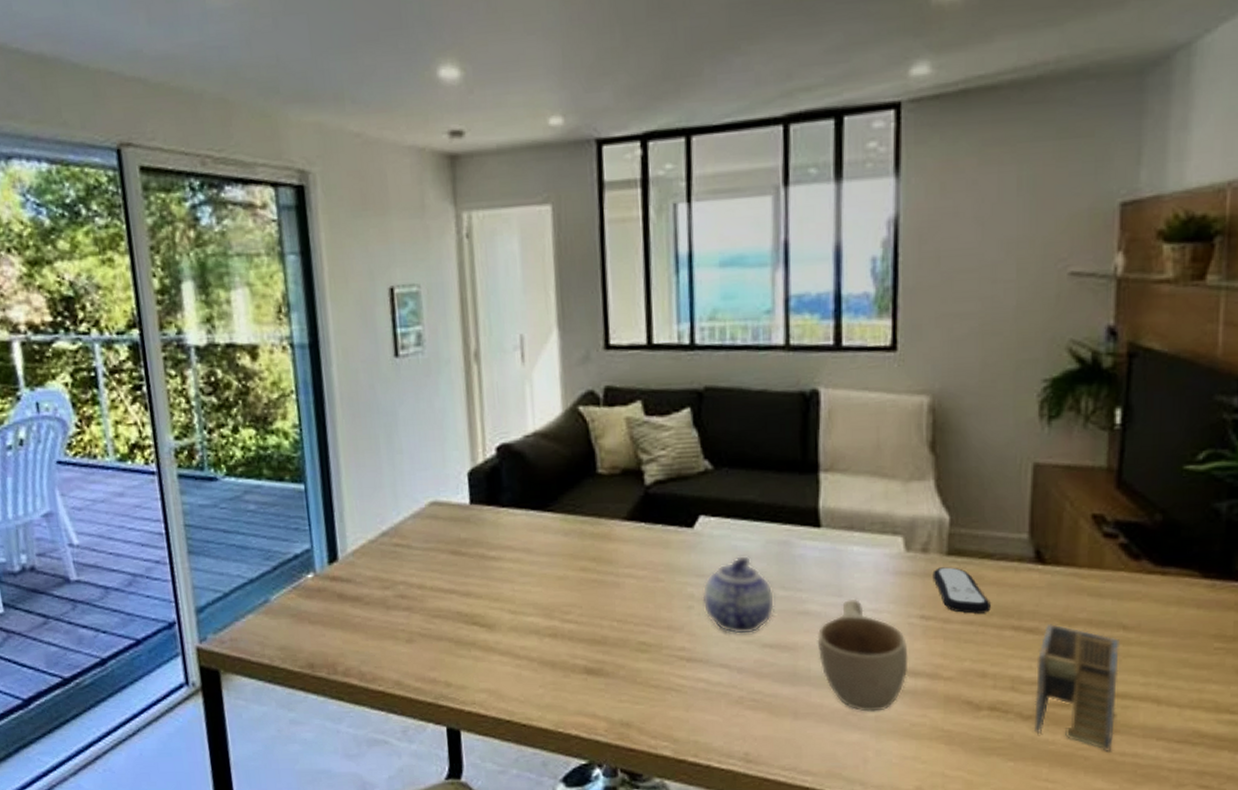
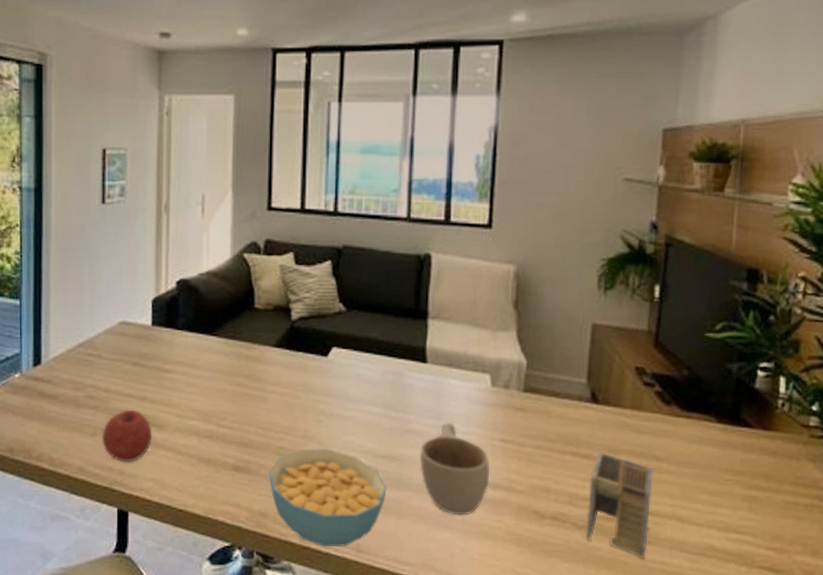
fruit: none [420,608,482,672] -> present [101,409,152,463]
cereal bowl: none [629,641,779,759] -> present [269,449,387,547]
teapot: present [702,555,775,635] -> none [331,381,388,446]
remote control: present [932,567,991,614] -> none [512,401,556,440]

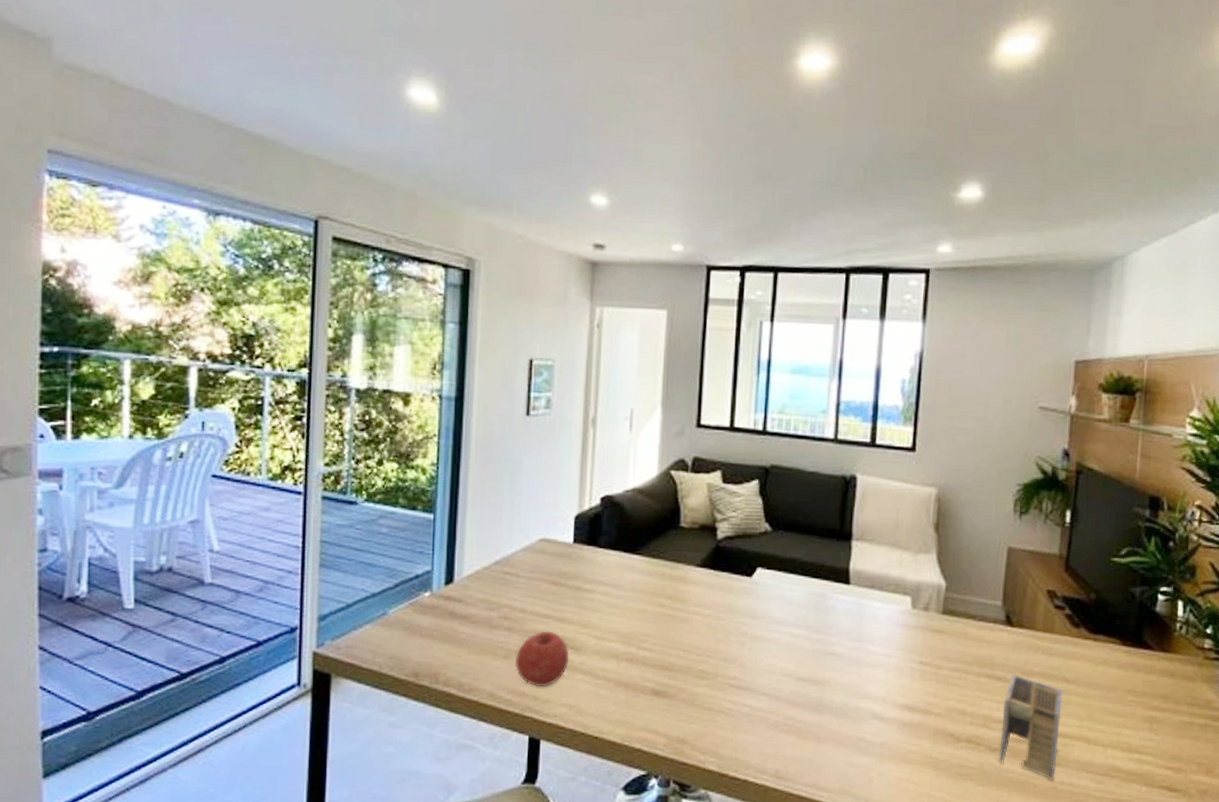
cereal bowl: present [269,449,387,547] -> none [688,672,807,774]
cup: present [419,422,490,515] -> none [840,644,909,739]

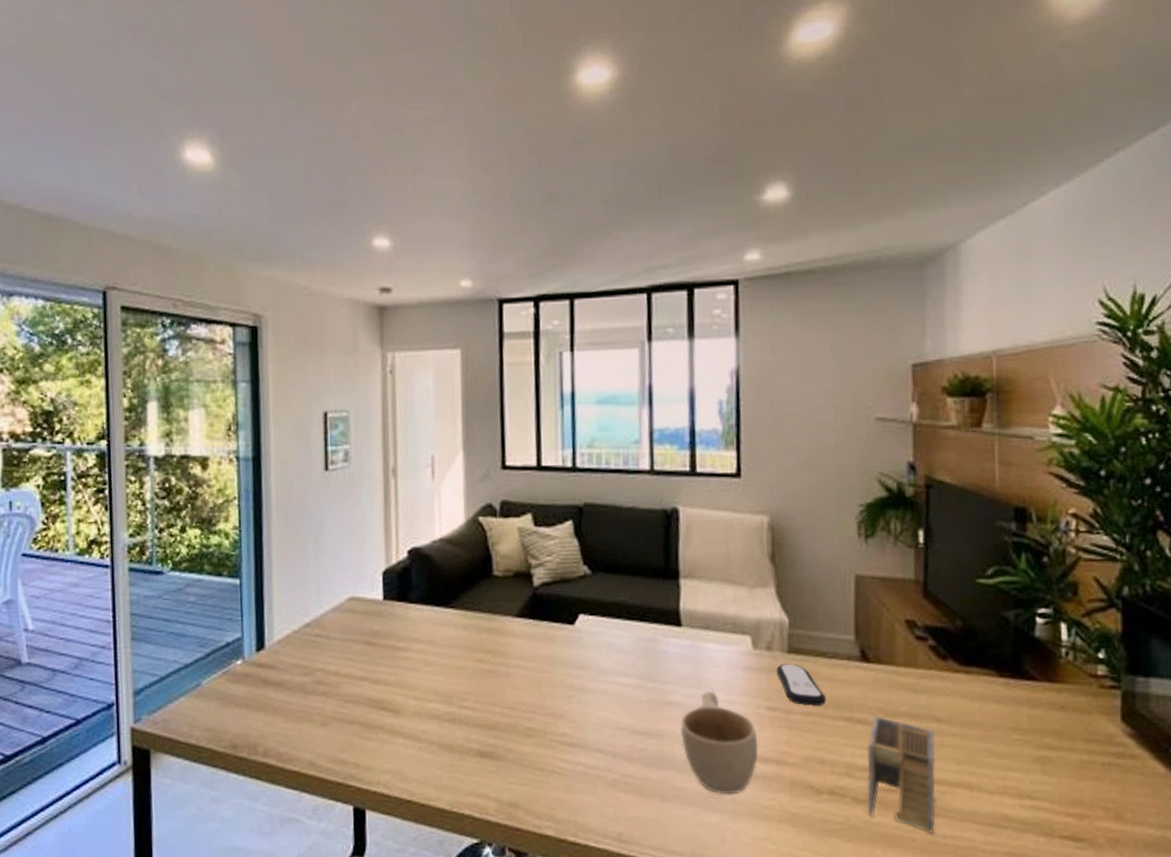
fruit: present [514,631,570,687] -> none [333,694,389,754]
cup: none [840,644,909,739] -> present [680,690,759,795]
remote control: none [930,623,972,663] -> present [776,664,826,706]

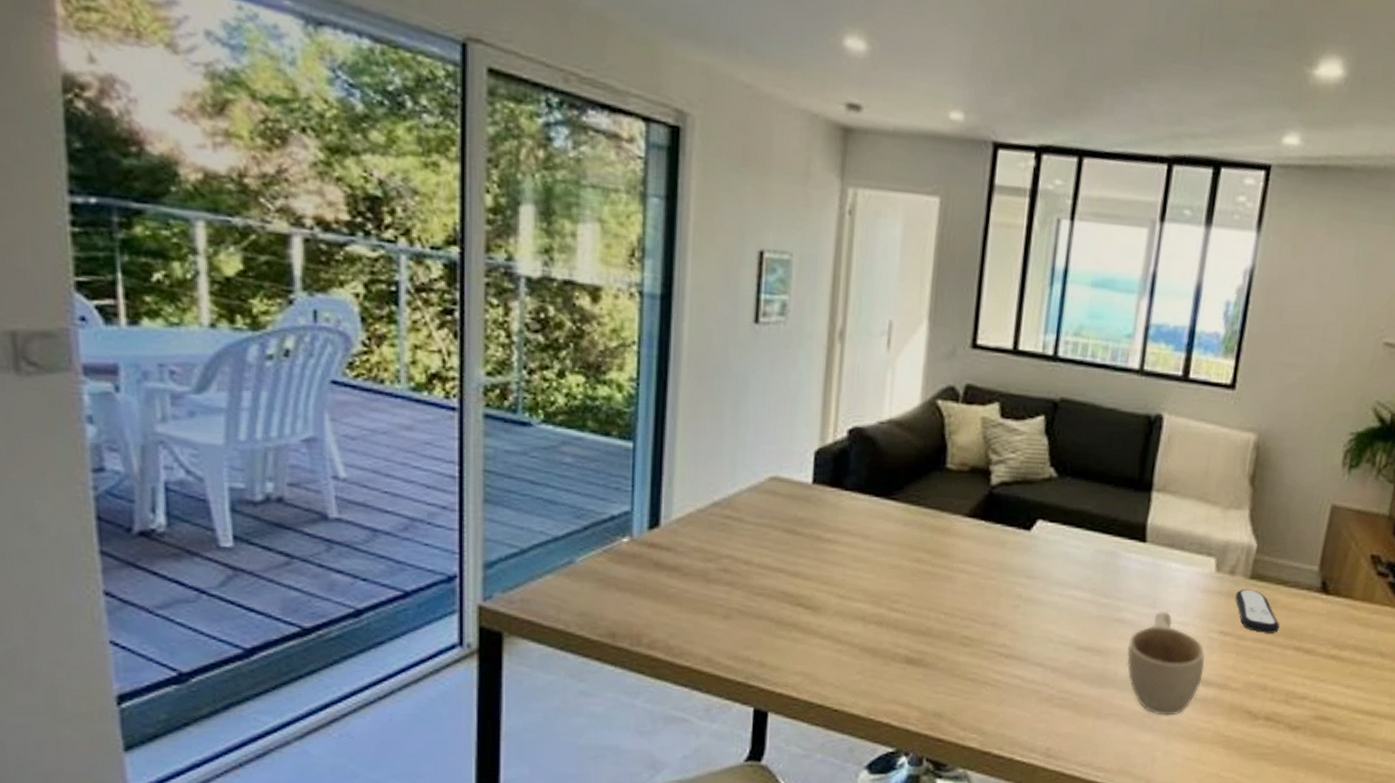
napkin holder: present [867,716,936,835] -> none [1298,647,1377,762]

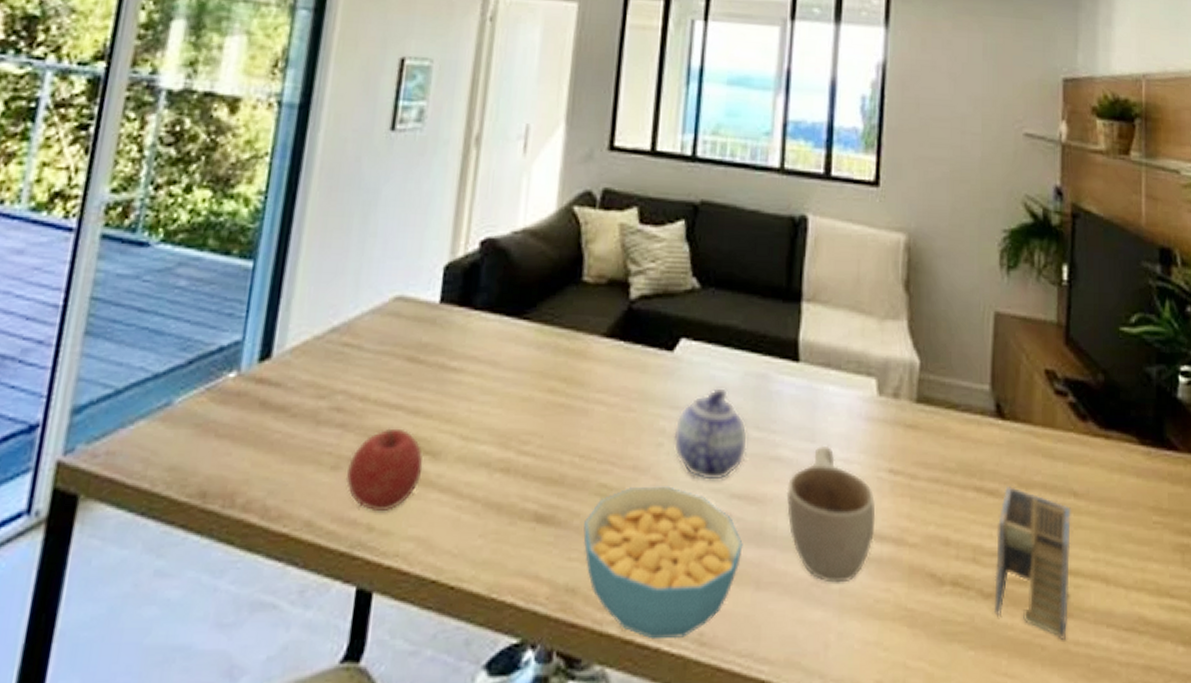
fruit: none [737,587,806,652] -> present [345,428,424,512]
cereal bowl: none [948,639,1087,752] -> present [583,486,743,640]
teapot: none [1028,561,1096,637] -> present [673,386,748,482]
remote control: present [1235,589,1280,633] -> none [902,415,955,470]
napkin holder: none [1298,647,1377,762] -> present [994,486,1071,641]

